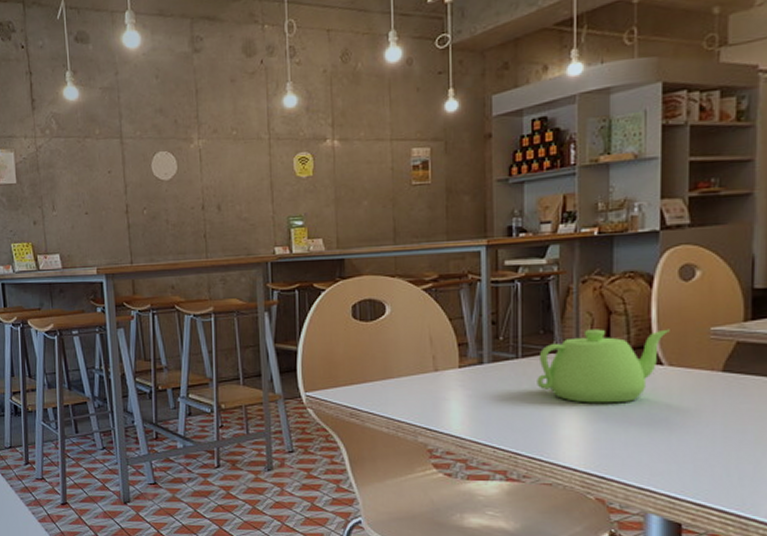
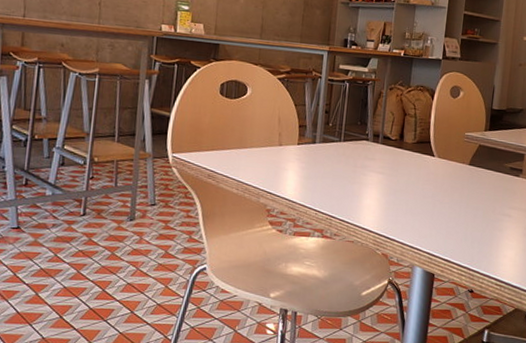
teapot: present [537,329,670,403] -> none [351,125,441,182]

